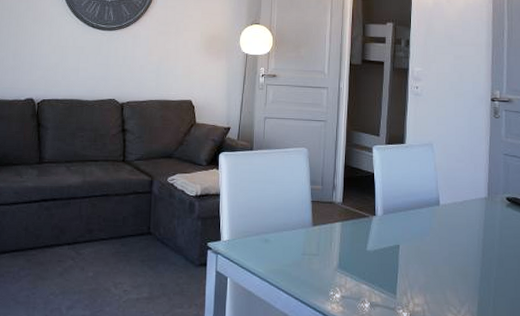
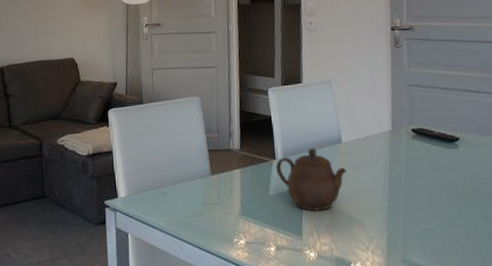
teapot: none [375,208,442,271] -> present [276,148,346,211]

